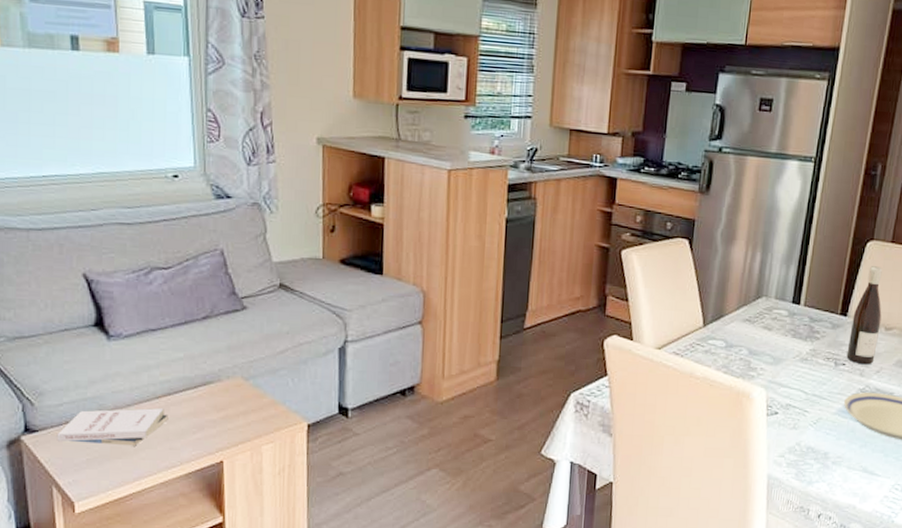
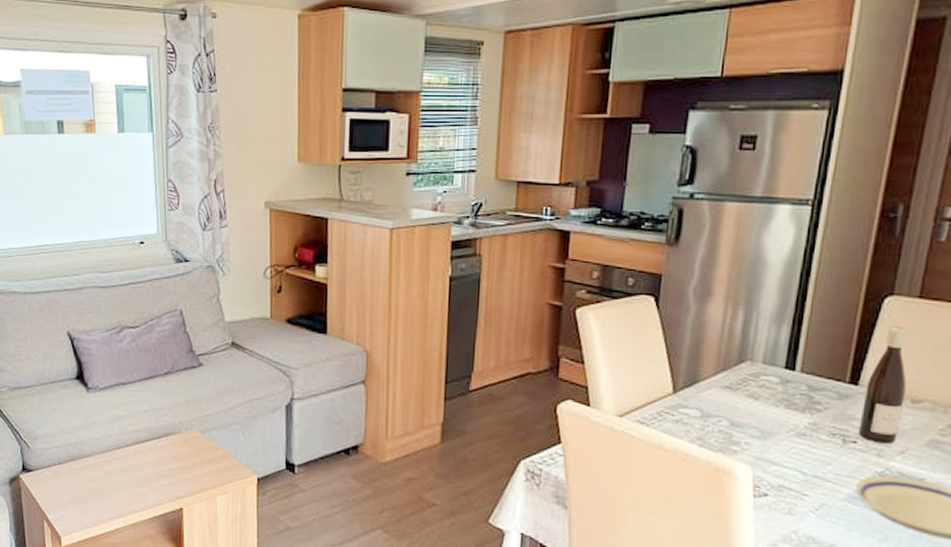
books: present [56,408,168,446] -> none [47,454,136,489]

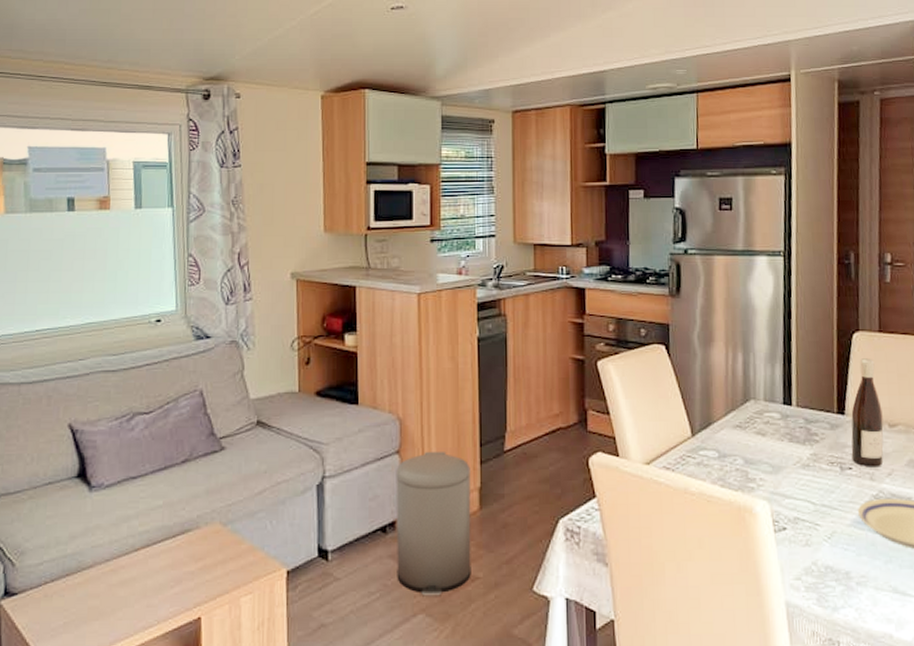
pedal bin: none [358,384,434,517] -> present [396,452,471,597]

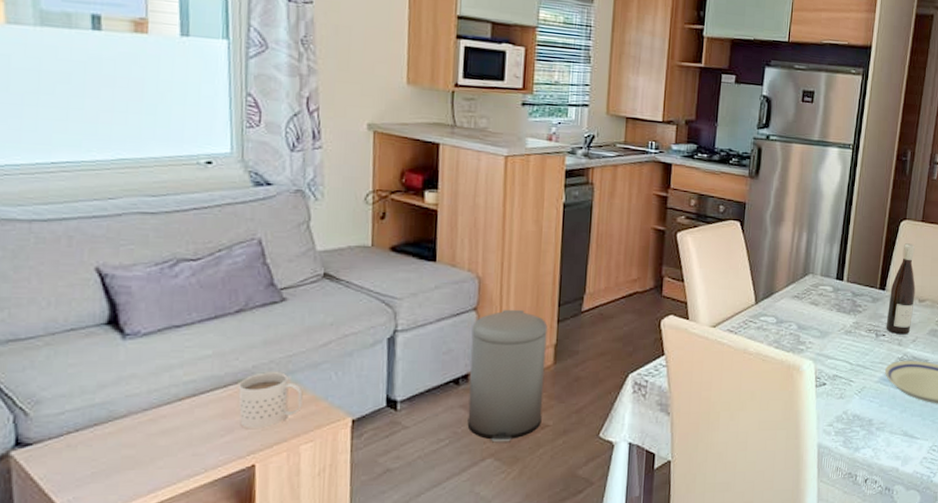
mug: none [184,522,242,581] -> present [237,372,303,430]

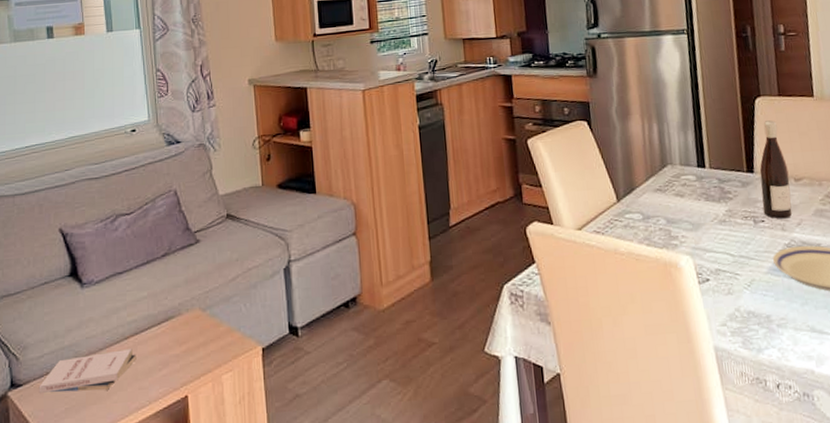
books: none [55,411,192,456] -> present [39,349,136,394]
mug: present [237,372,303,430] -> none [168,307,221,363]
pedal bin: present [467,310,548,443] -> none [354,231,428,364]

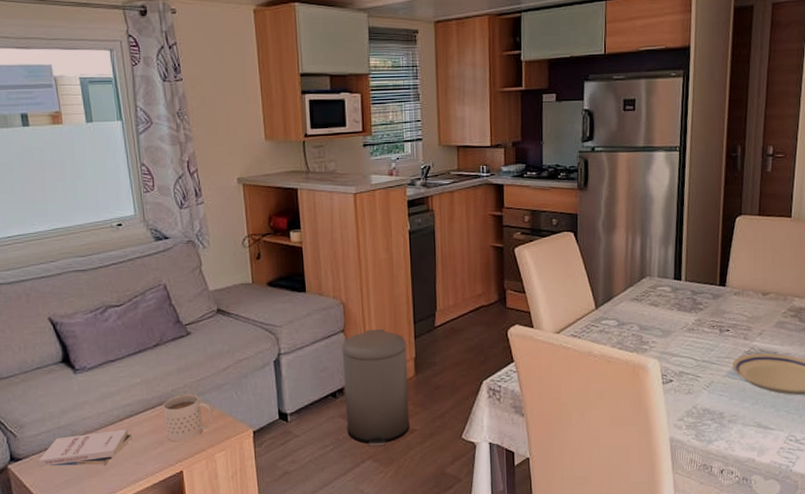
mug: none [168,307,221,363] -> present [162,394,213,442]
pedal bin: none [354,231,428,364] -> present [342,329,410,447]
bottle: present [759,120,792,219] -> none [729,238,758,329]

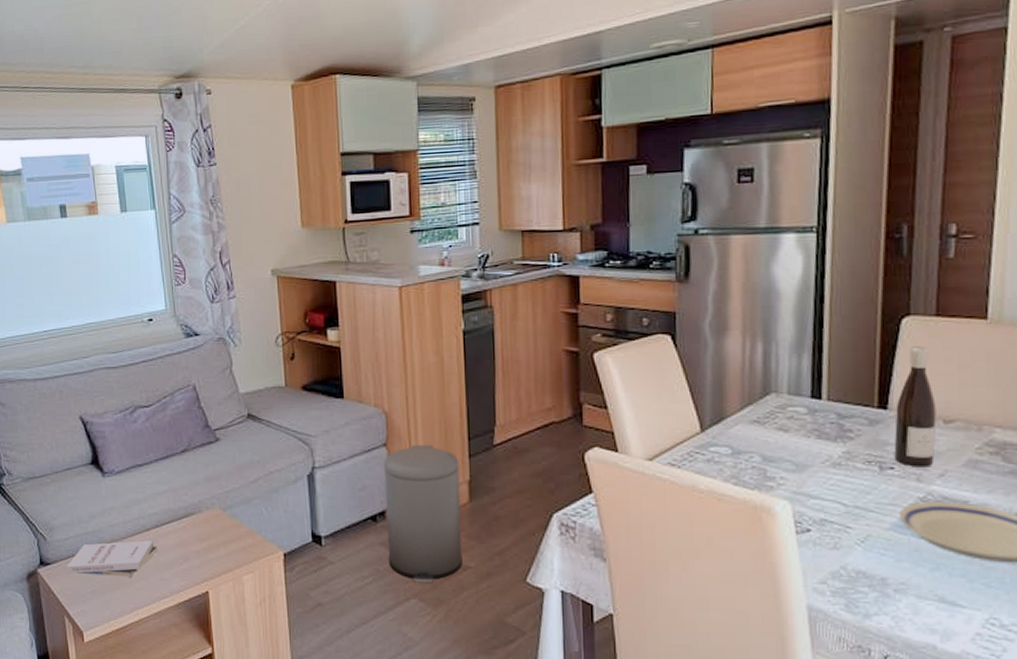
mug: present [162,394,213,442] -> none [188,507,241,559]
bottle: none [729,238,758,329] -> present [894,346,937,467]

